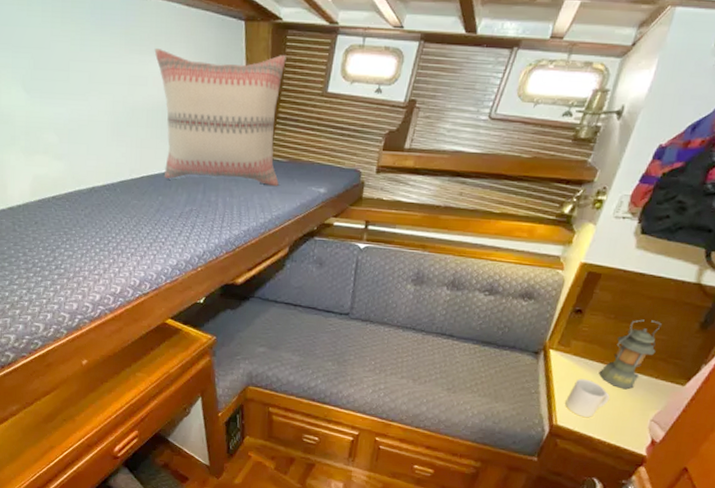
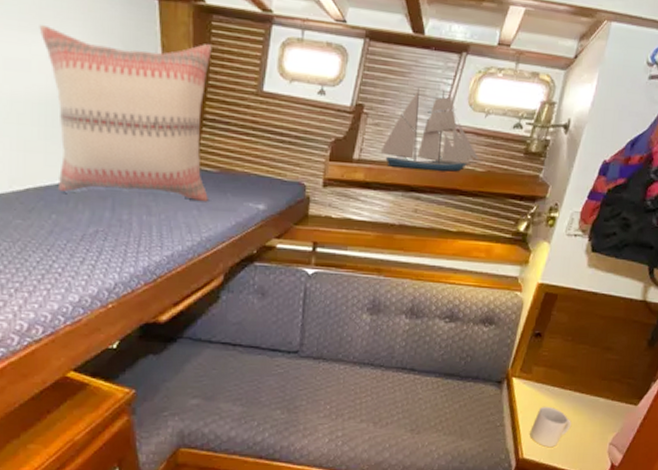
model ship: none [429,83,530,158] -> present [380,88,483,172]
lantern: present [598,319,662,390] -> none [560,340,614,414]

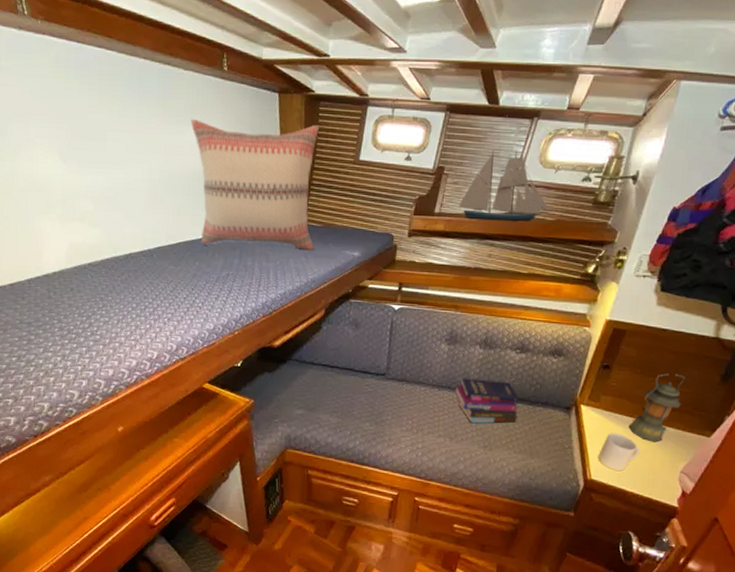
books: none [378,353,449,405] -> present [455,378,520,424]
lantern: none [560,340,614,414] -> present [628,373,685,443]

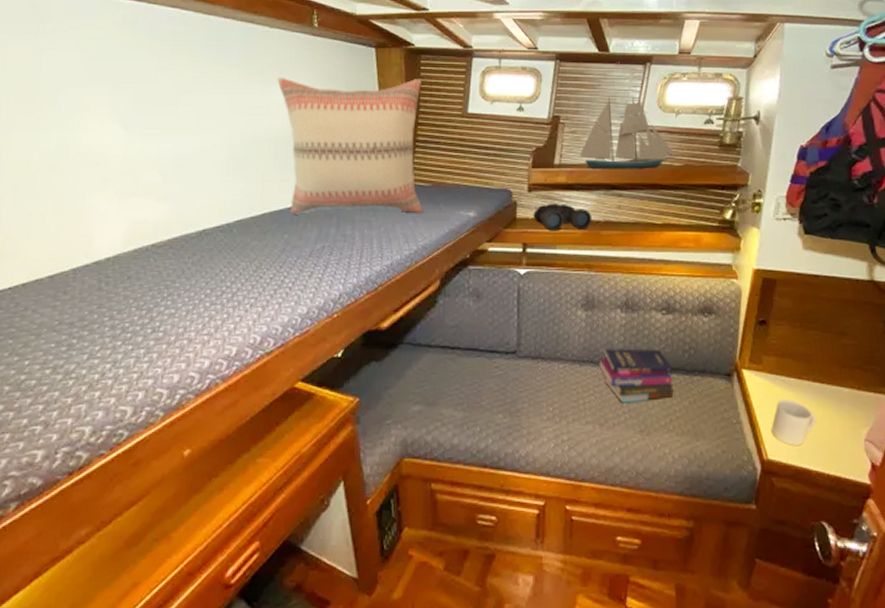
binoculars: none [411,249,464,274] -> present [533,203,593,231]
lantern: present [628,373,685,443] -> none [798,324,850,407]

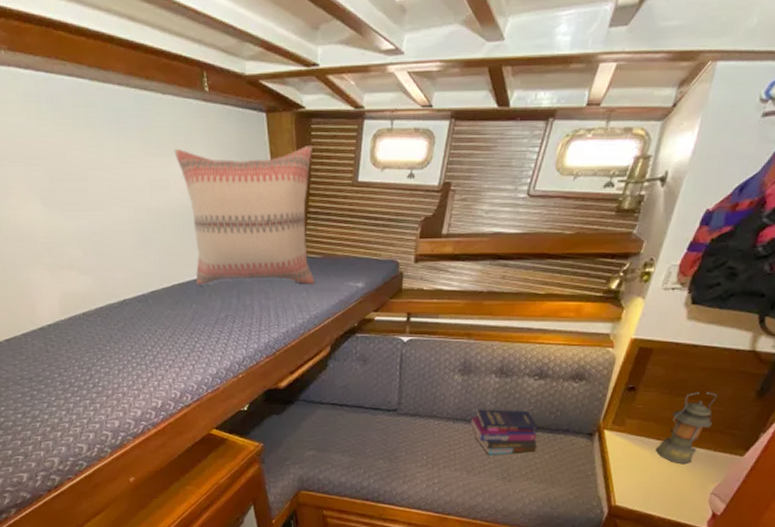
binoculars: present [533,203,593,231] -> none [418,274,476,301]
model ship: present [579,97,679,168] -> none [468,159,572,238]
mug: present [771,399,817,447] -> none [623,457,668,496]
lantern: none [798,324,850,407] -> present [655,392,717,465]

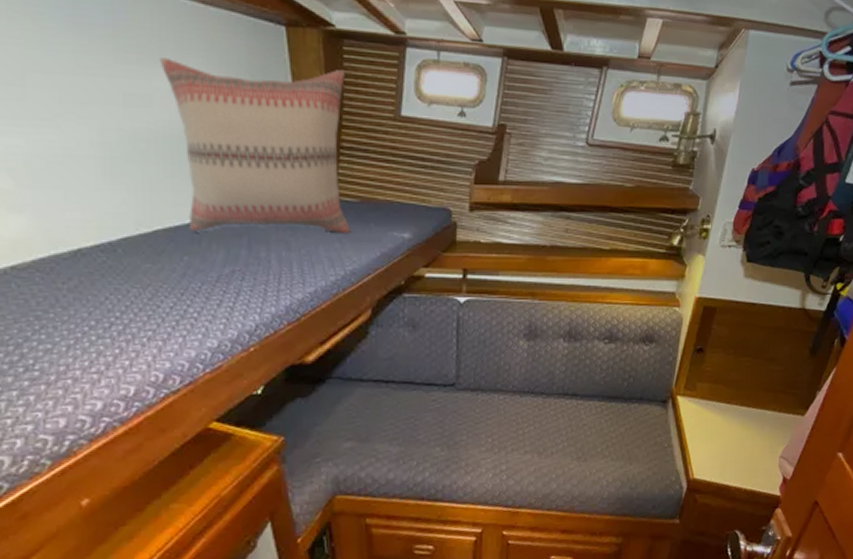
books: present [470,409,539,455] -> none [539,378,612,432]
lantern: present [655,392,717,465] -> none [727,351,777,429]

